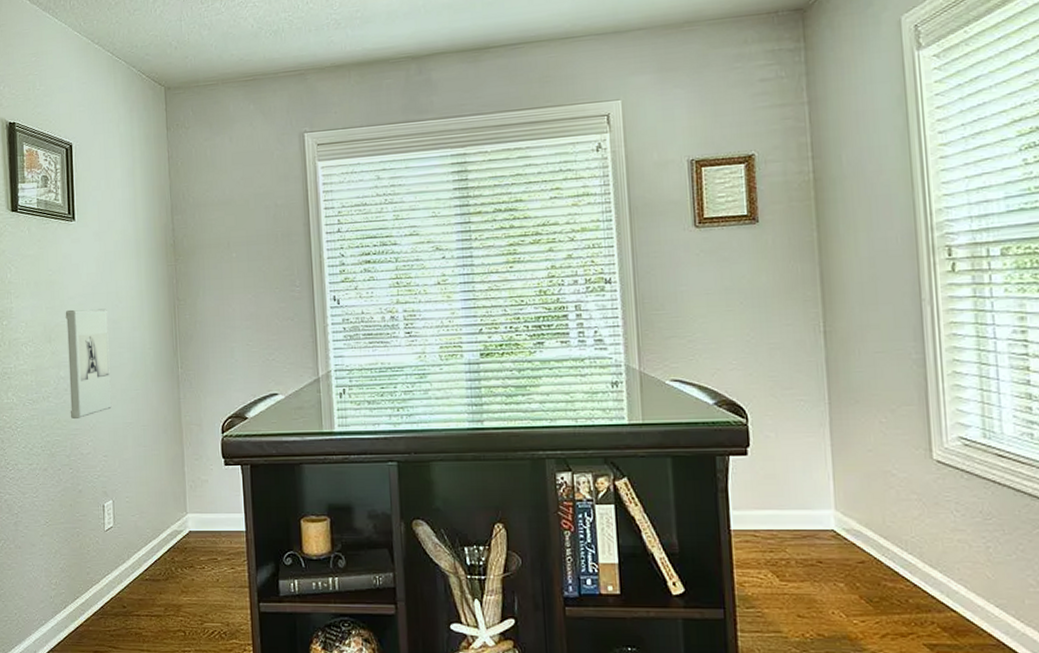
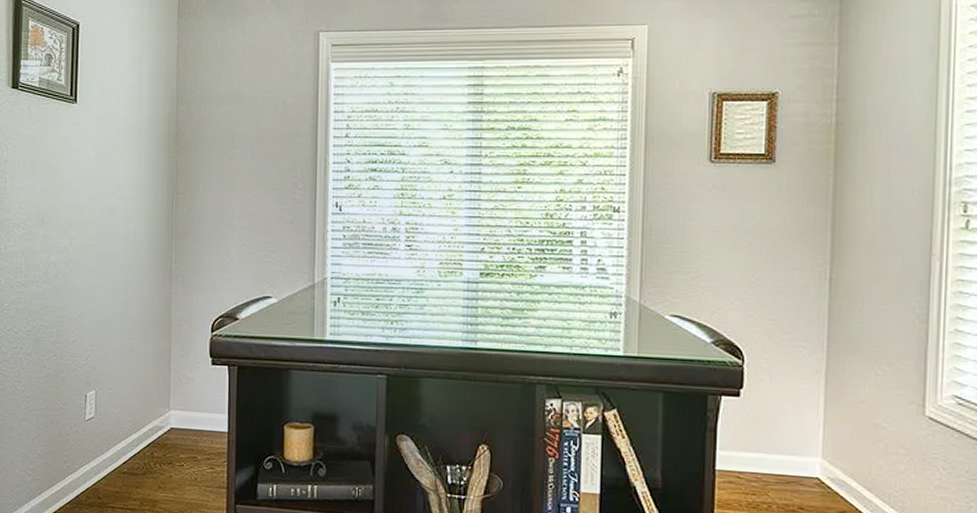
wall sculpture: present [65,309,112,420] -> none [58,194,103,306]

